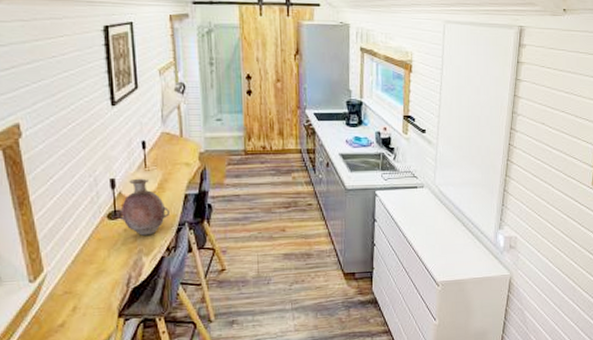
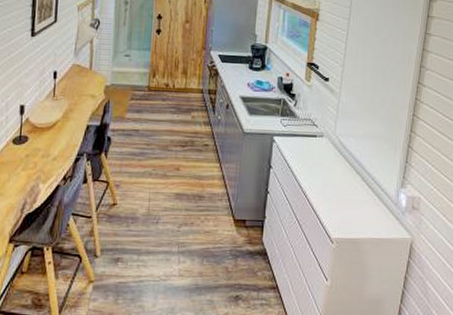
vase: present [117,178,169,236] -> none [22,106,70,163]

